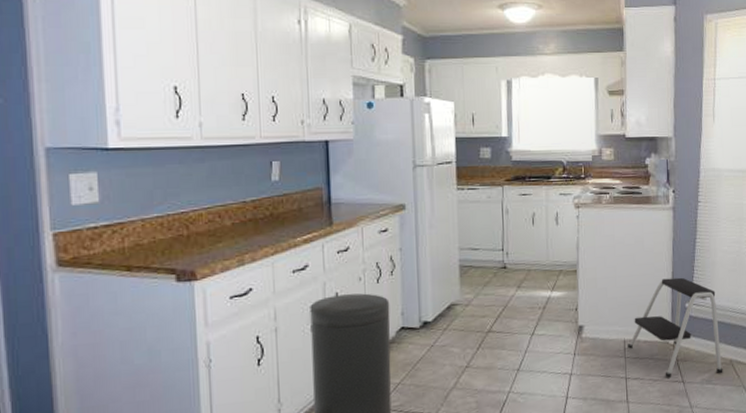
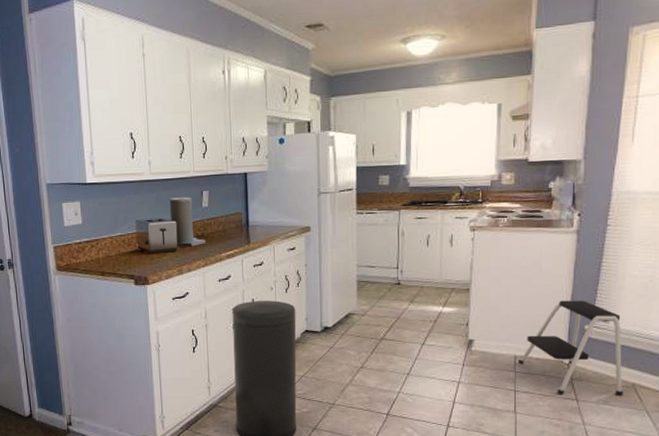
toaster: none [179,193,239,241] -> present [135,217,179,254]
paper towel: none [227,168,277,231] -> present [169,197,206,247]

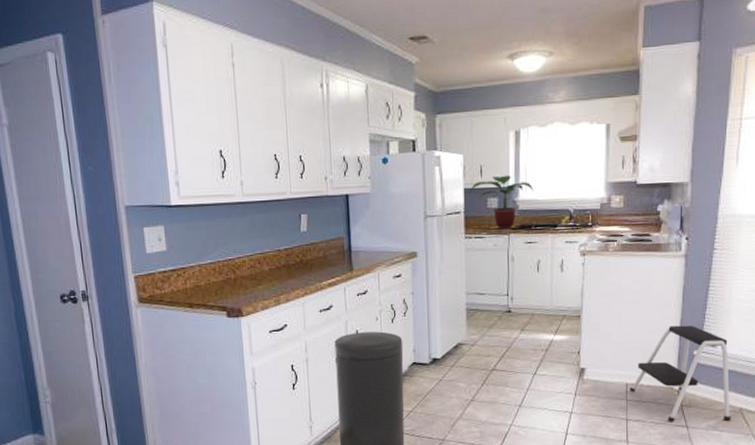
toaster: present [135,217,179,254] -> none [227,243,275,284]
paper towel: present [169,197,206,247] -> none [264,220,306,275]
potted plant: none [363,153,424,205] -> present [471,175,533,229]

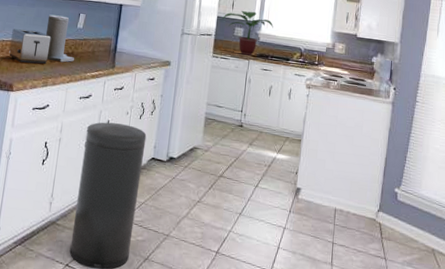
toaster: none [227,243,275,284] -> present [9,29,52,65]
paper towel: none [264,220,306,275] -> present [45,14,75,63]
step stool: present [630,325,731,422] -> none [338,162,425,259]

